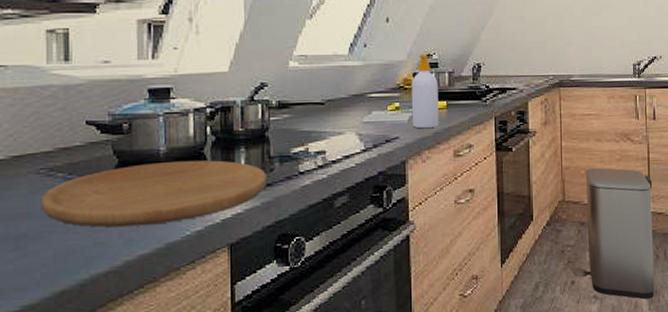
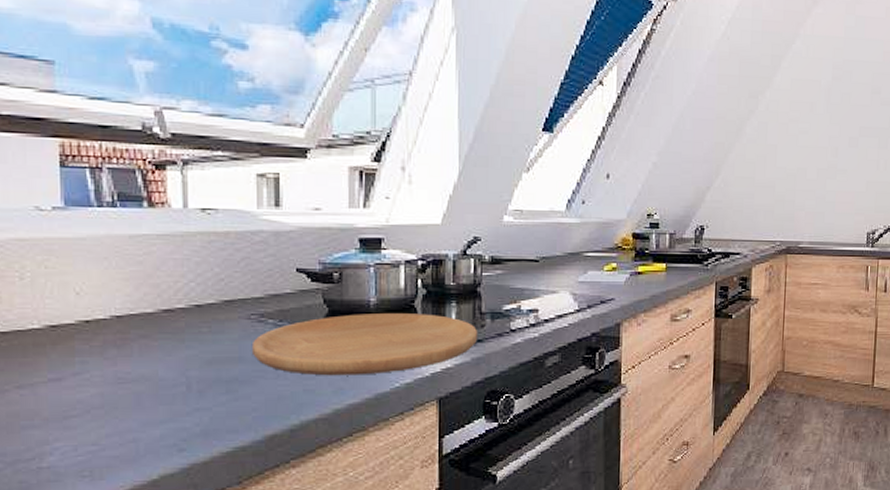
soap bottle: present [411,55,439,129] -> none [628,214,658,291]
pedal bin: present [573,168,655,300] -> none [787,340,878,475]

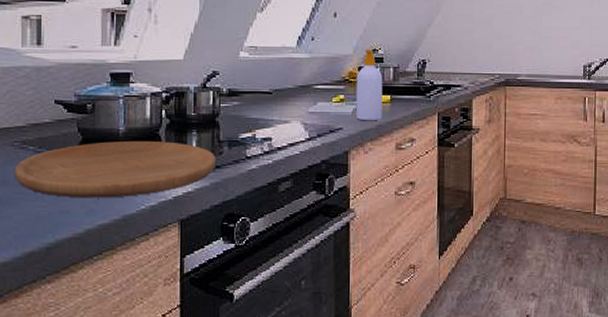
soap bottle: none [628,214,658,291] -> present [355,49,383,121]

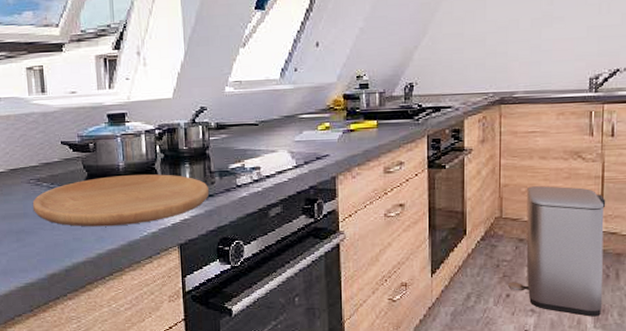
soap bottle: present [355,49,383,121] -> none [341,76,369,147]
pedal bin: none [511,168,599,301] -> present [508,186,606,317]

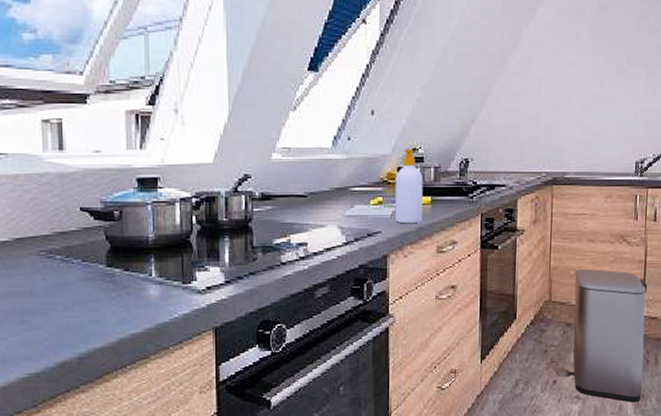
cutting board: present [32,174,210,227] -> none [41,248,251,308]
soap bottle: none [341,76,369,147] -> present [394,149,423,224]

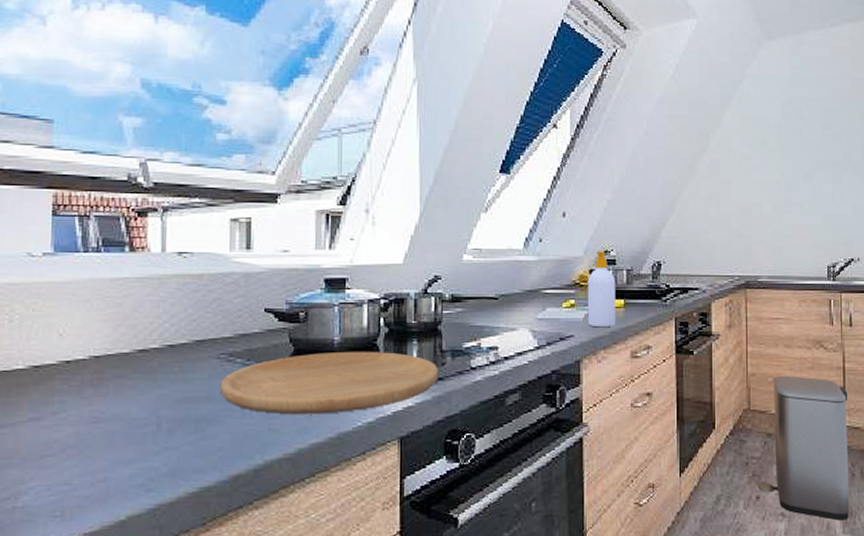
cutting board: none [41,248,251,308] -> present [219,352,439,415]

